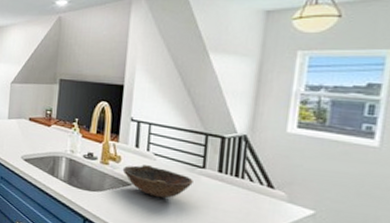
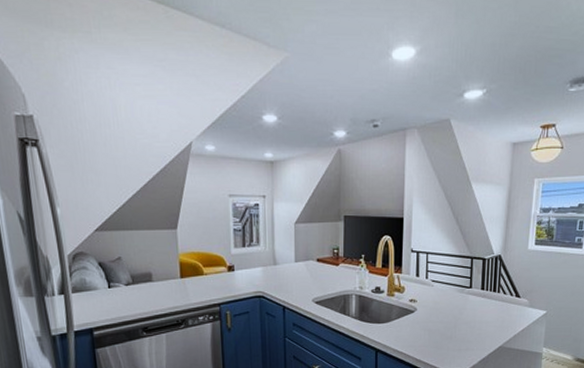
bowl: present [122,165,193,199] -> none [406,292,463,320]

